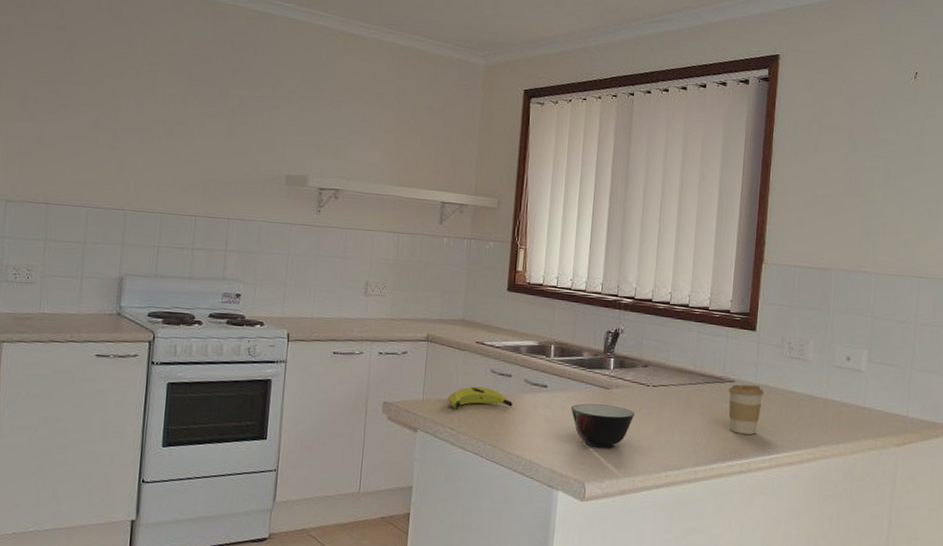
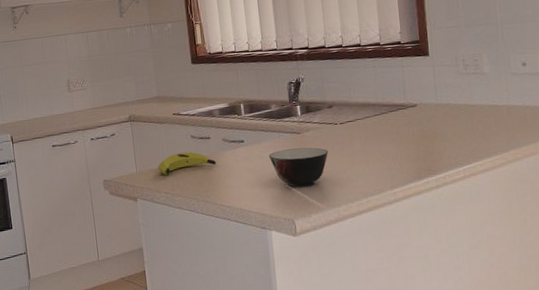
coffee cup: present [728,384,764,435] -> none [412,105,447,152]

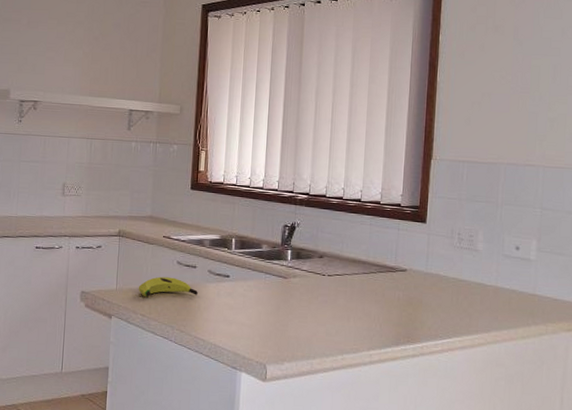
soup bowl: present [268,147,329,188] -> none [251,292,312,334]

